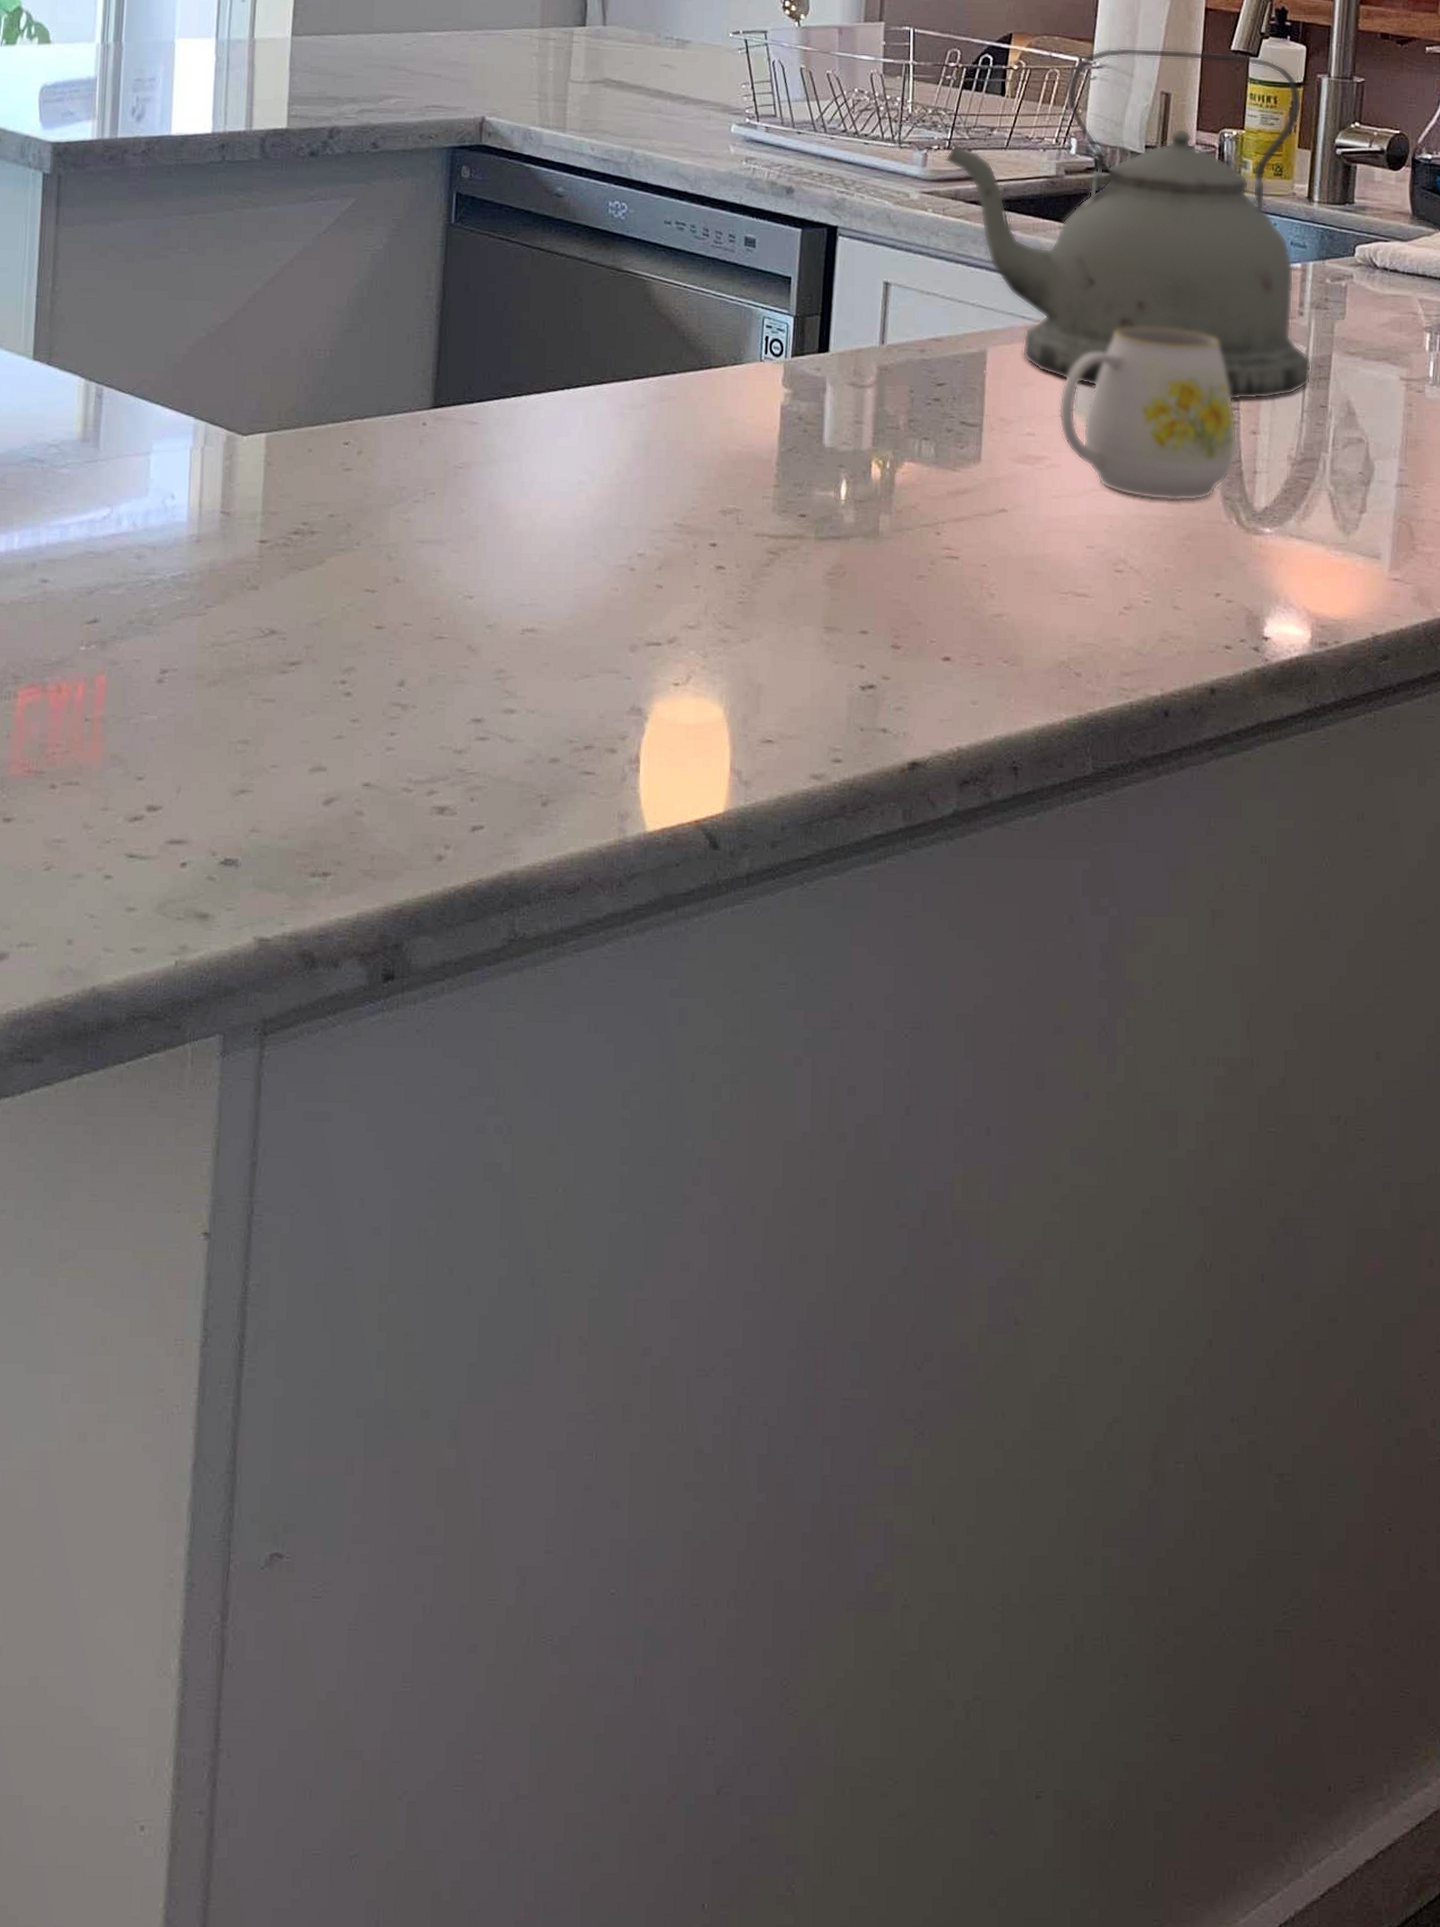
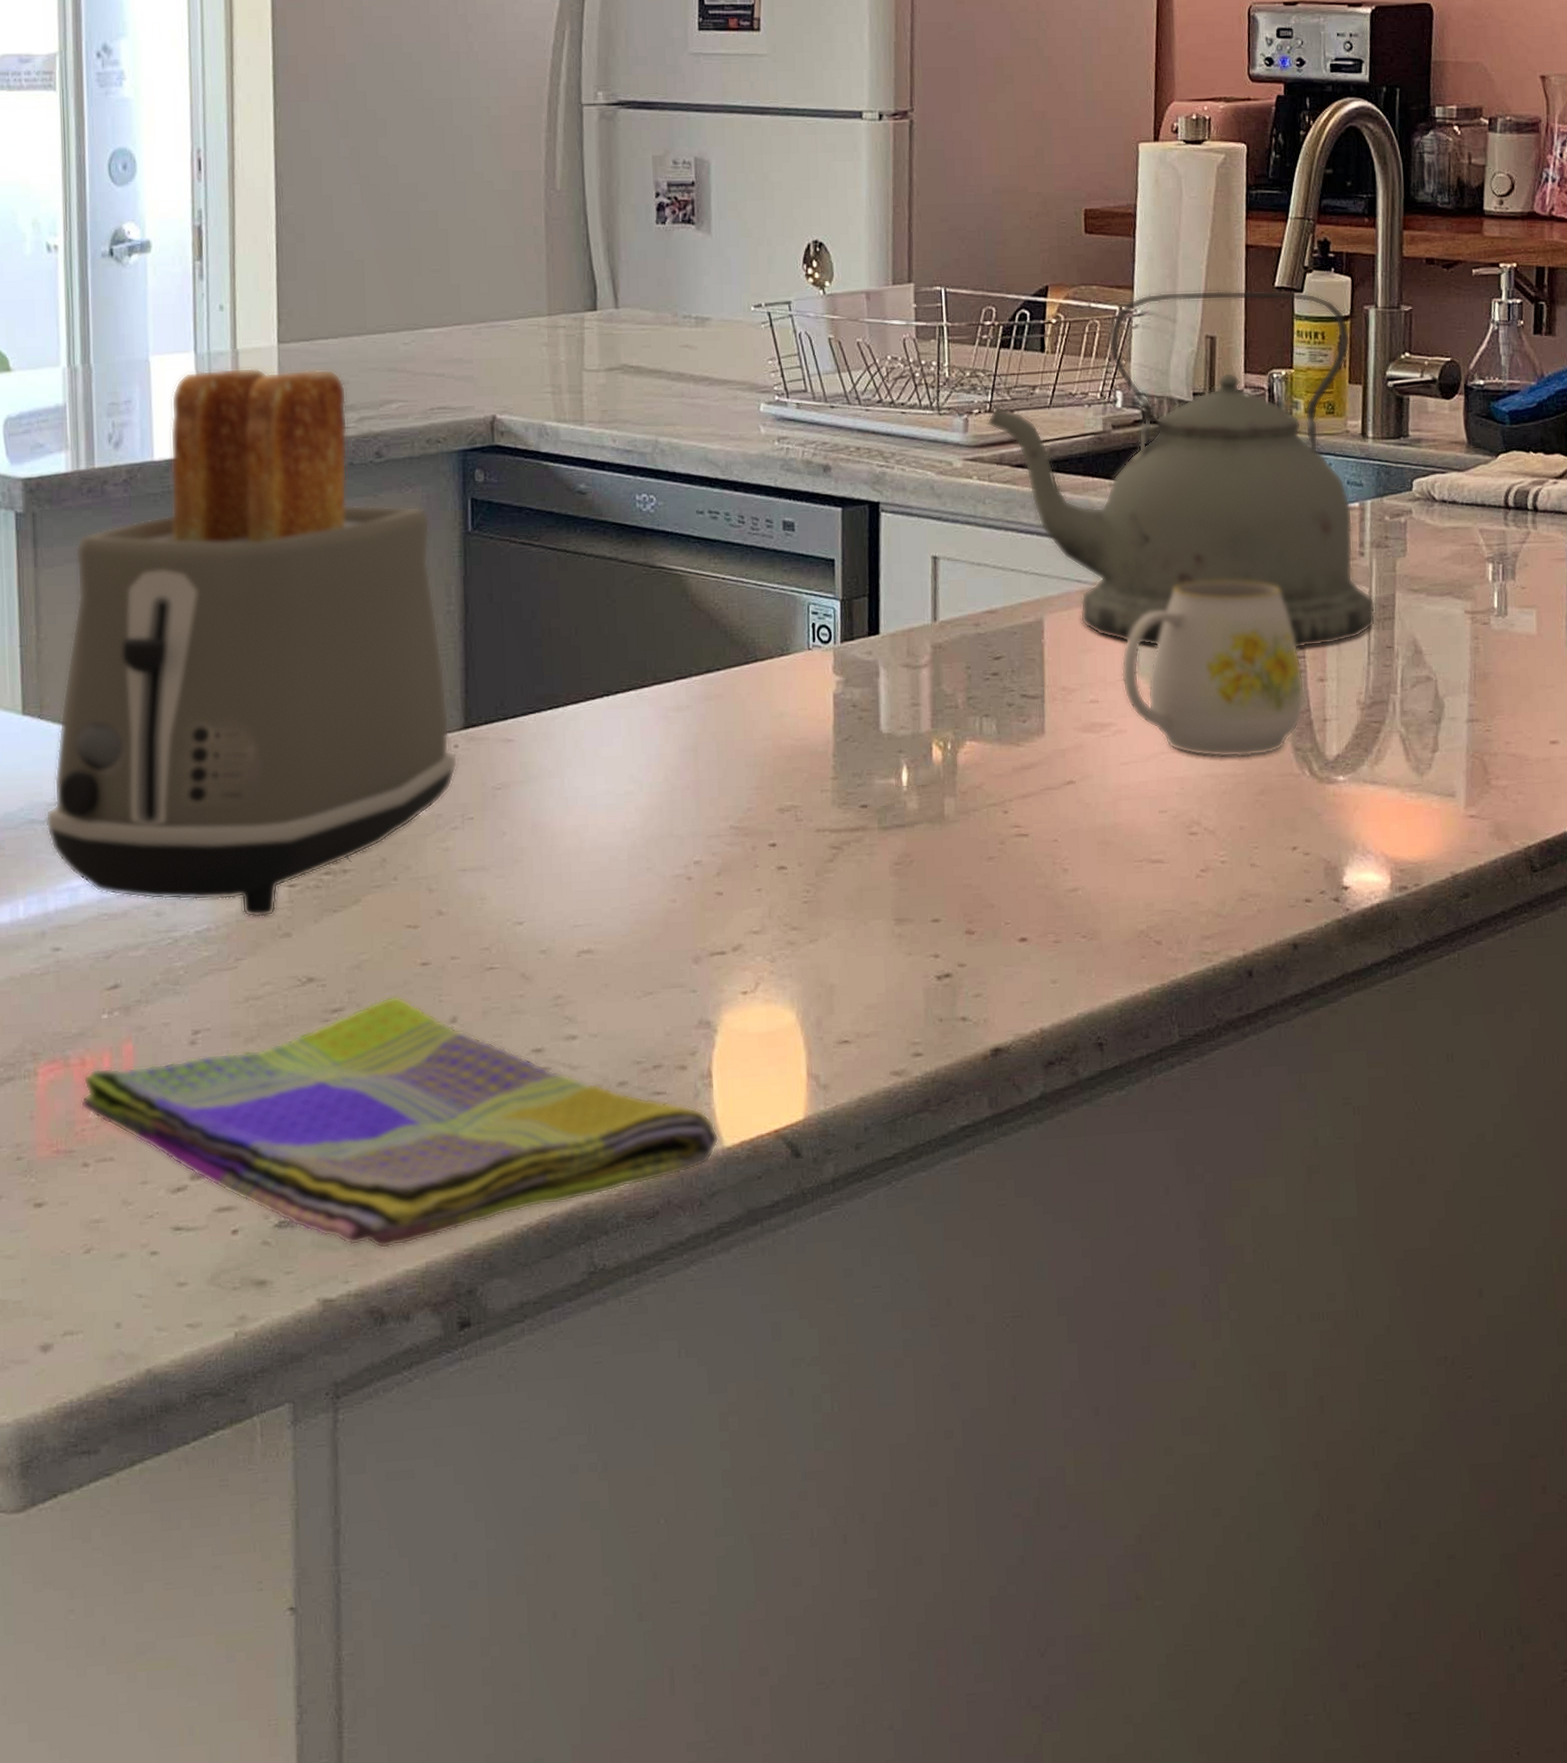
toaster: none [44,55,425,570] -> present [44,367,458,918]
dish towel: none [54,655,642,896] -> present [81,995,719,1249]

